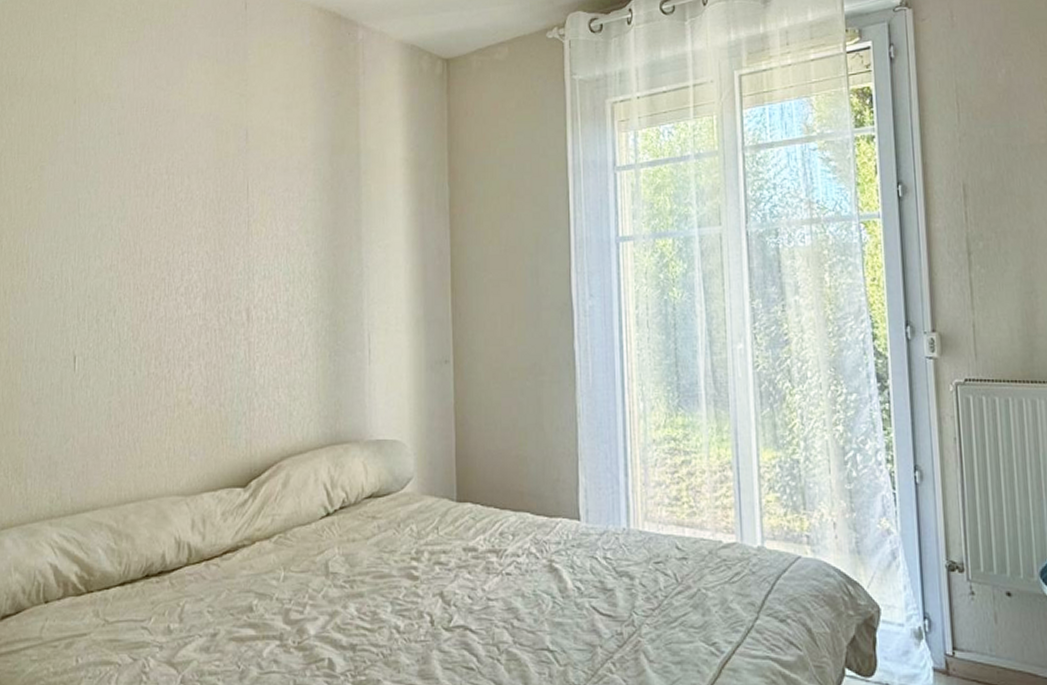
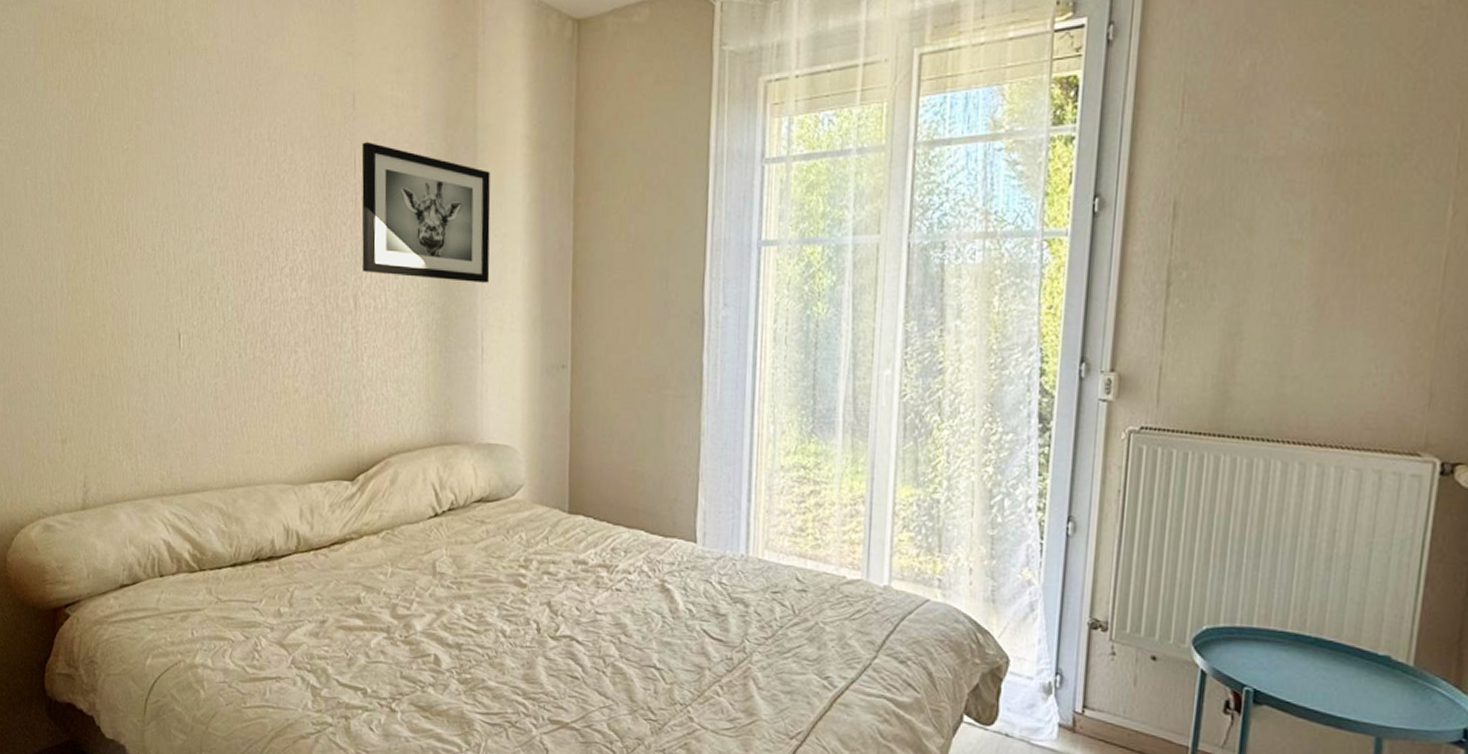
wall art: none [254,171,375,290] -> present [361,142,491,283]

